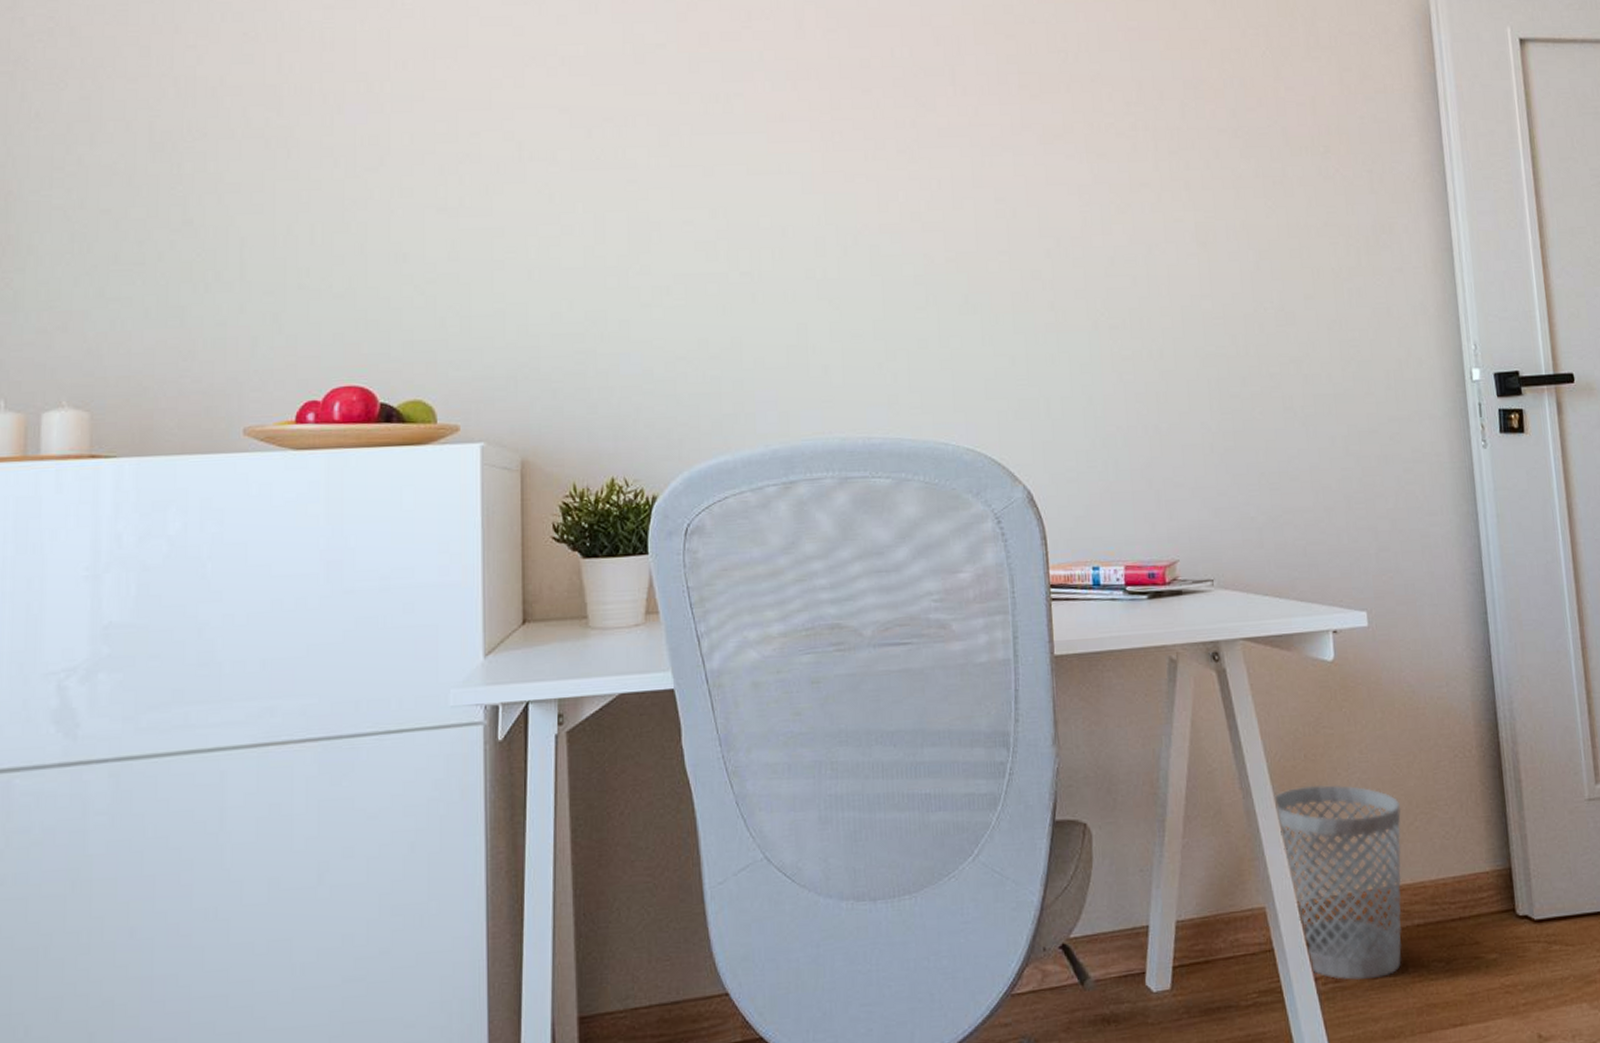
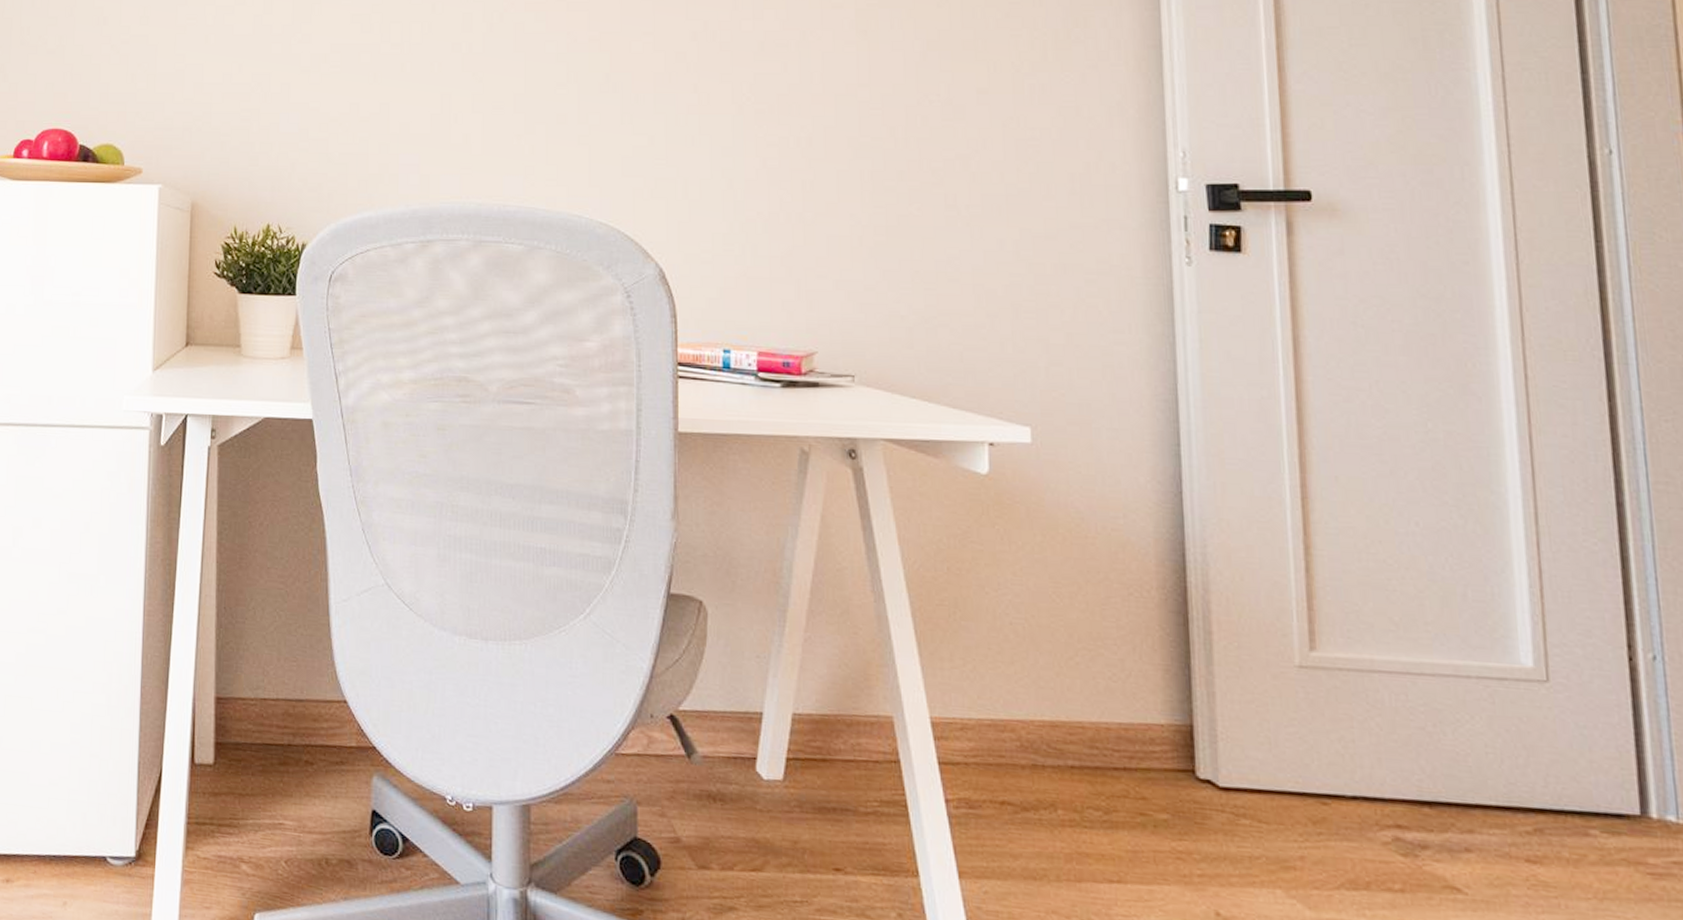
wastebasket: present [1273,784,1402,981] -> none [909,599,1060,814]

